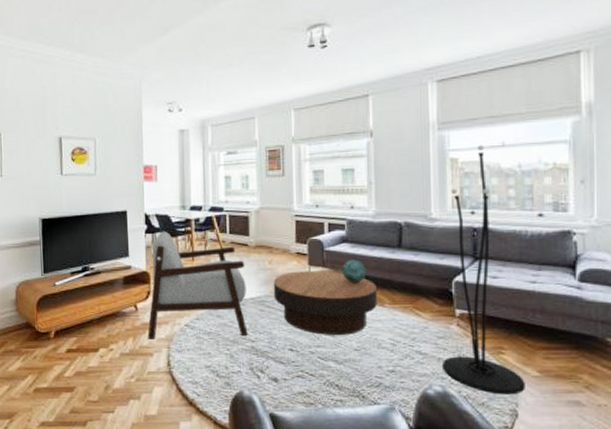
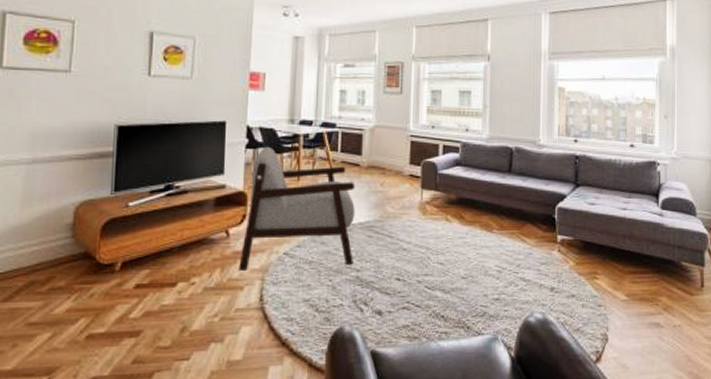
coffee table: present [273,271,377,335] -> none [383,195,486,263]
decorative sphere: present [342,259,366,282] -> none [454,183,477,207]
floor lamp: present [443,145,525,395] -> none [544,77,615,319]

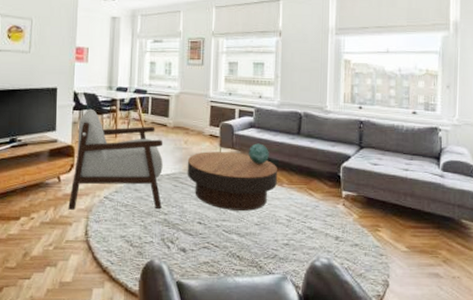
coffee table: none [383,195,486,263] -> present [187,151,277,211]
decorative sphere: none [454,183,477,207] -> present [249,143,269,164]

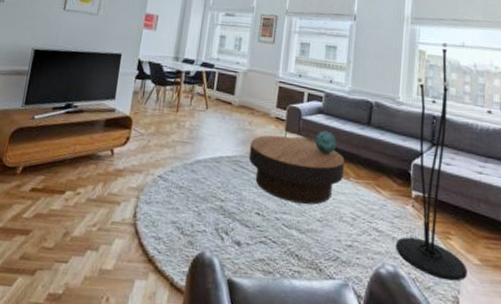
armchair: present [68,108,163,210] -> none [118,78,227,194]
floor lamp: none [329,50,396,267] -> present [396,42,467,281]

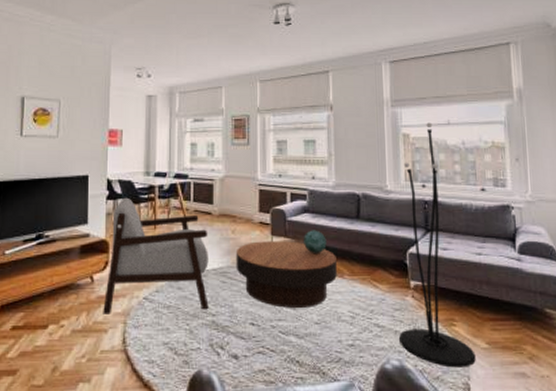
armchair: none [118,78,227,194] -> present [103,197,209,314]

